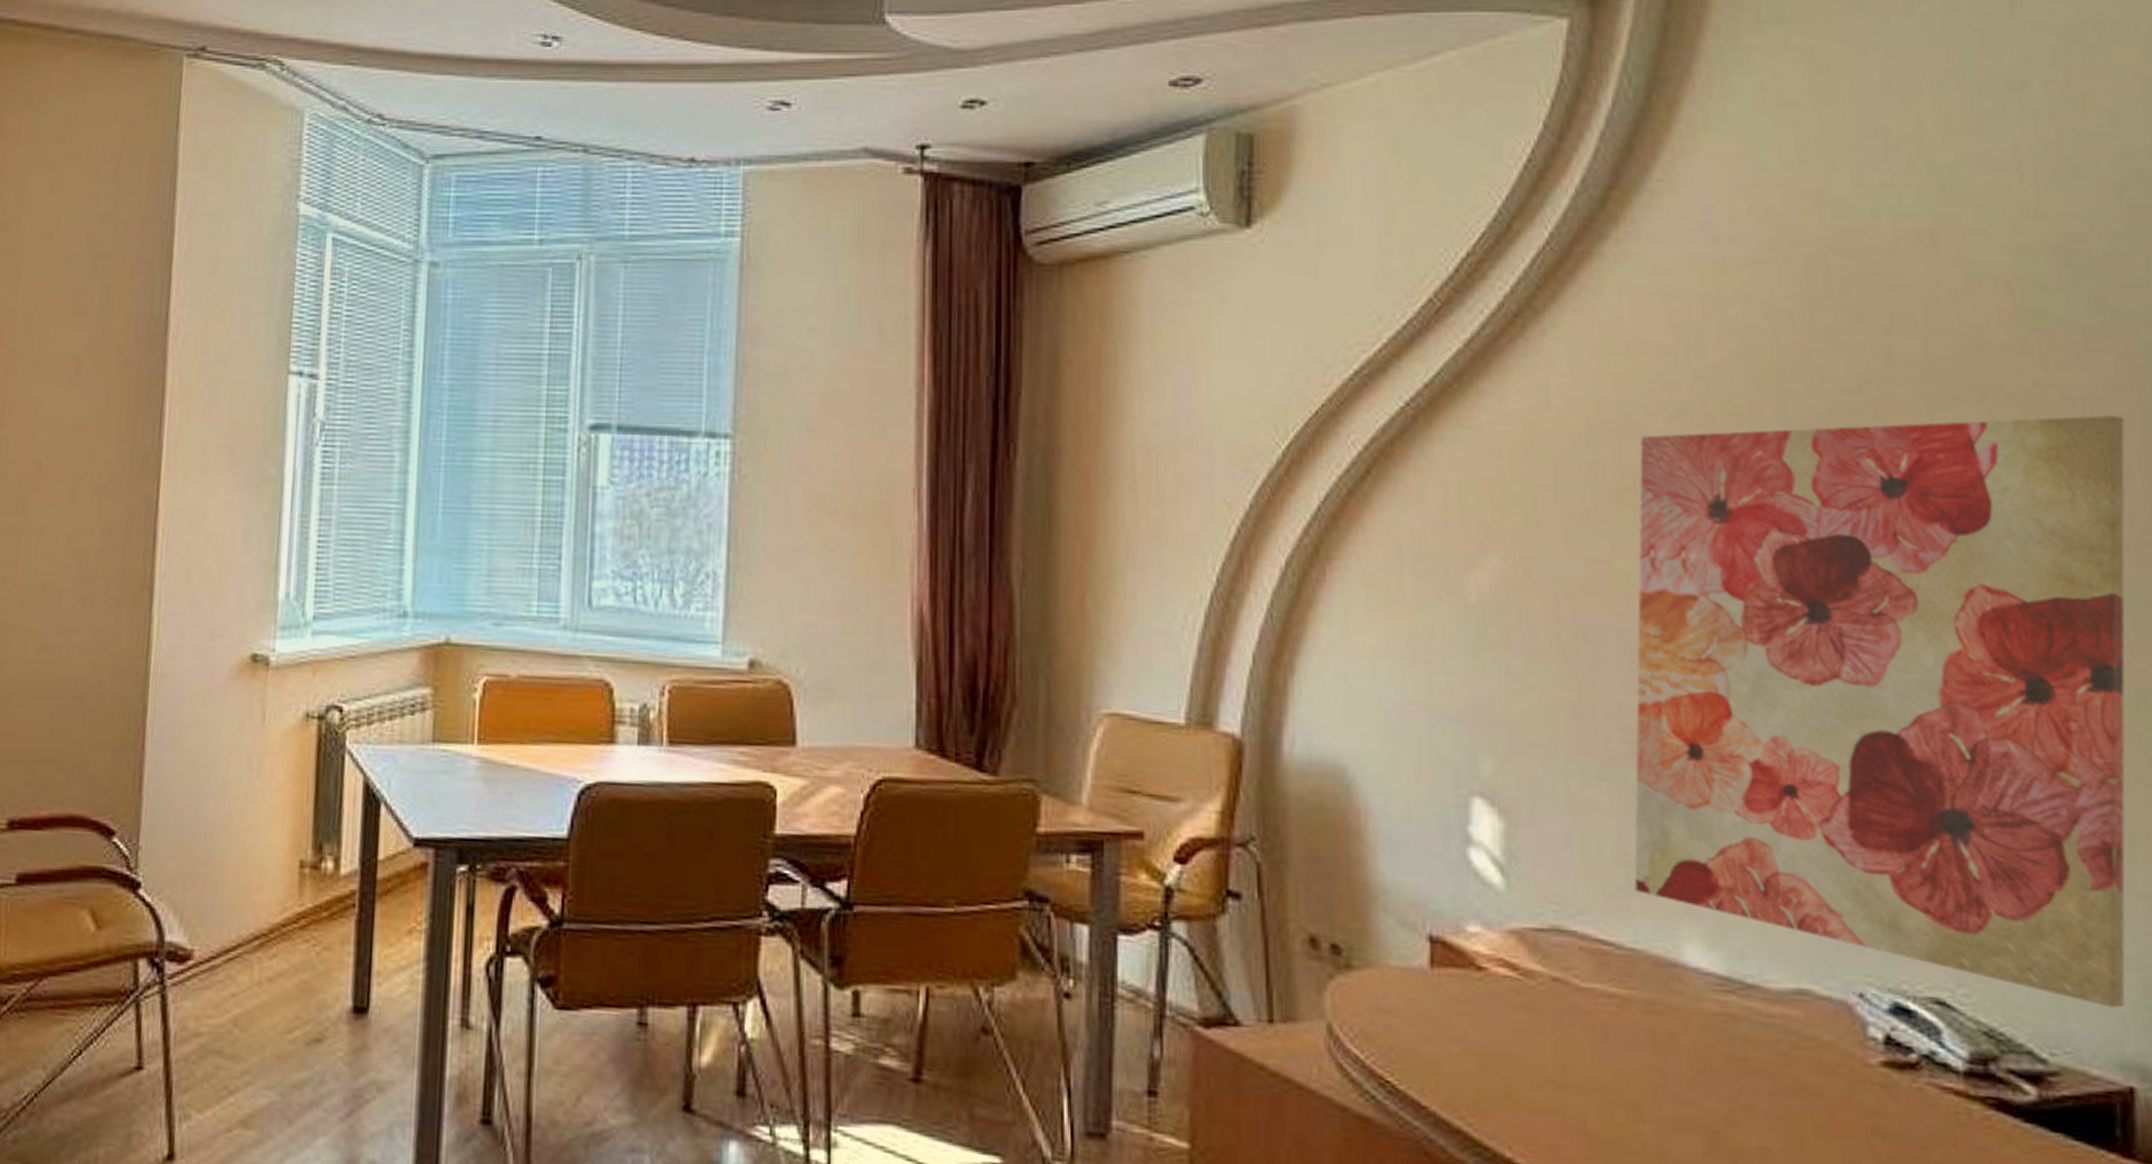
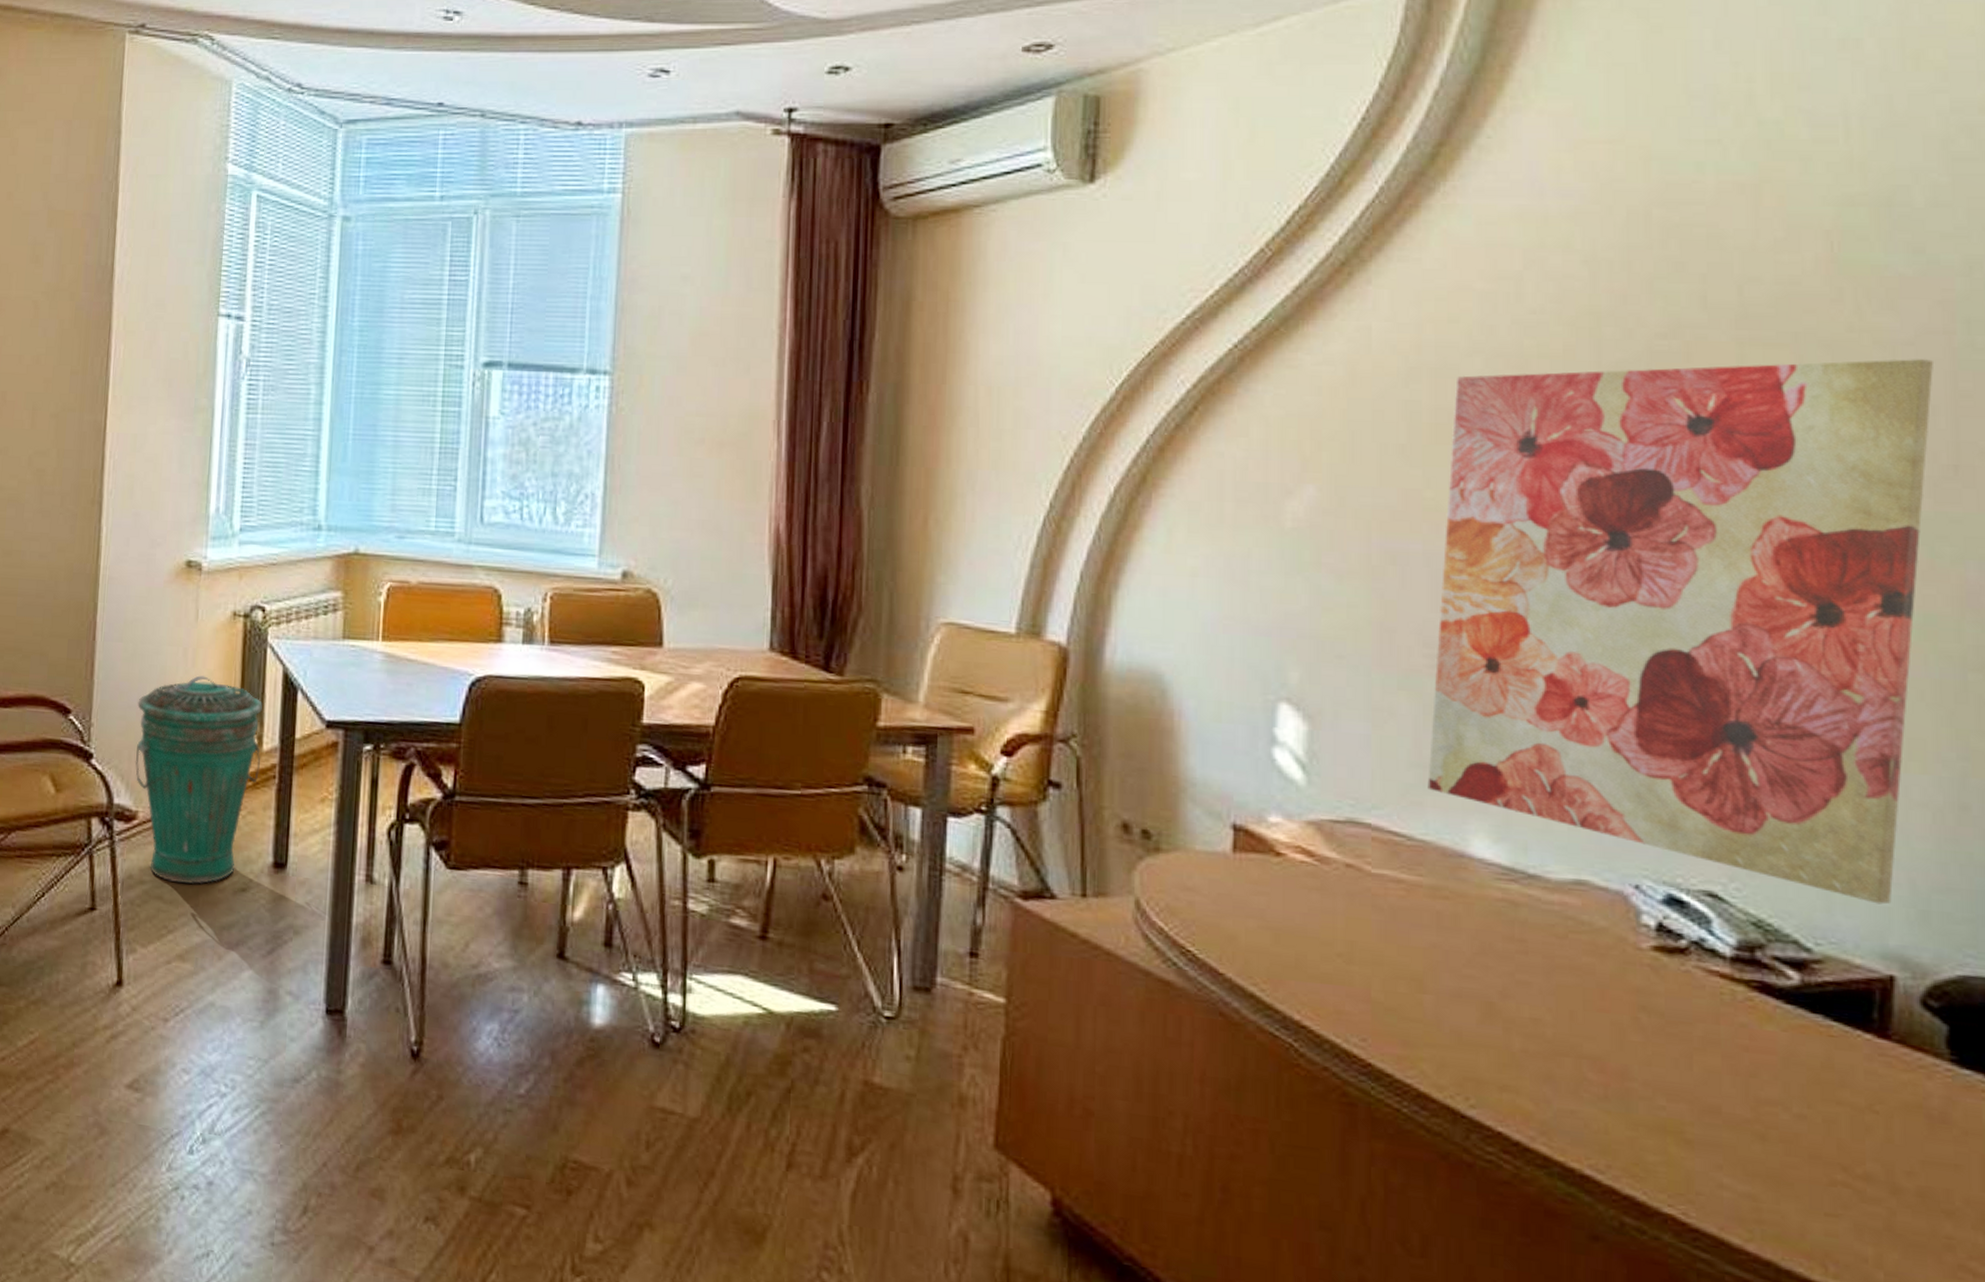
trash can: none [190,788,340,1035] -> present [135,675,262,885]

